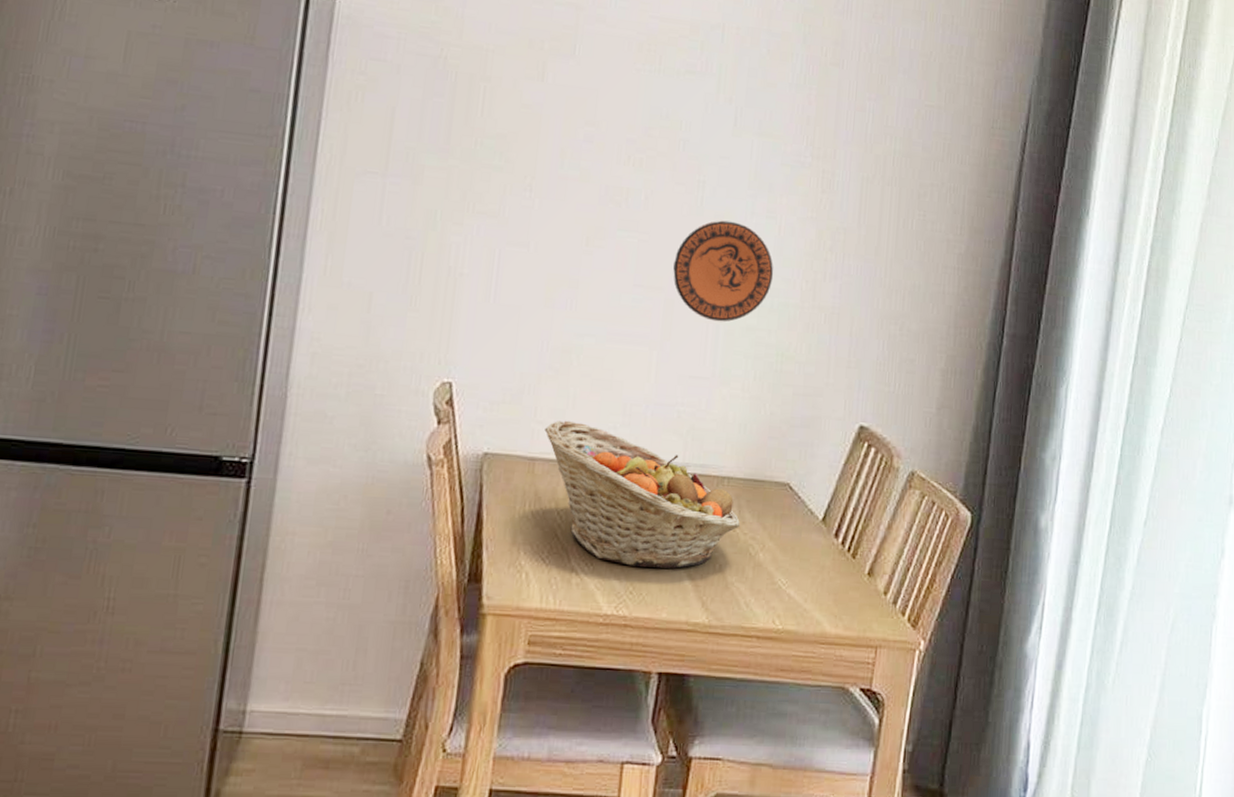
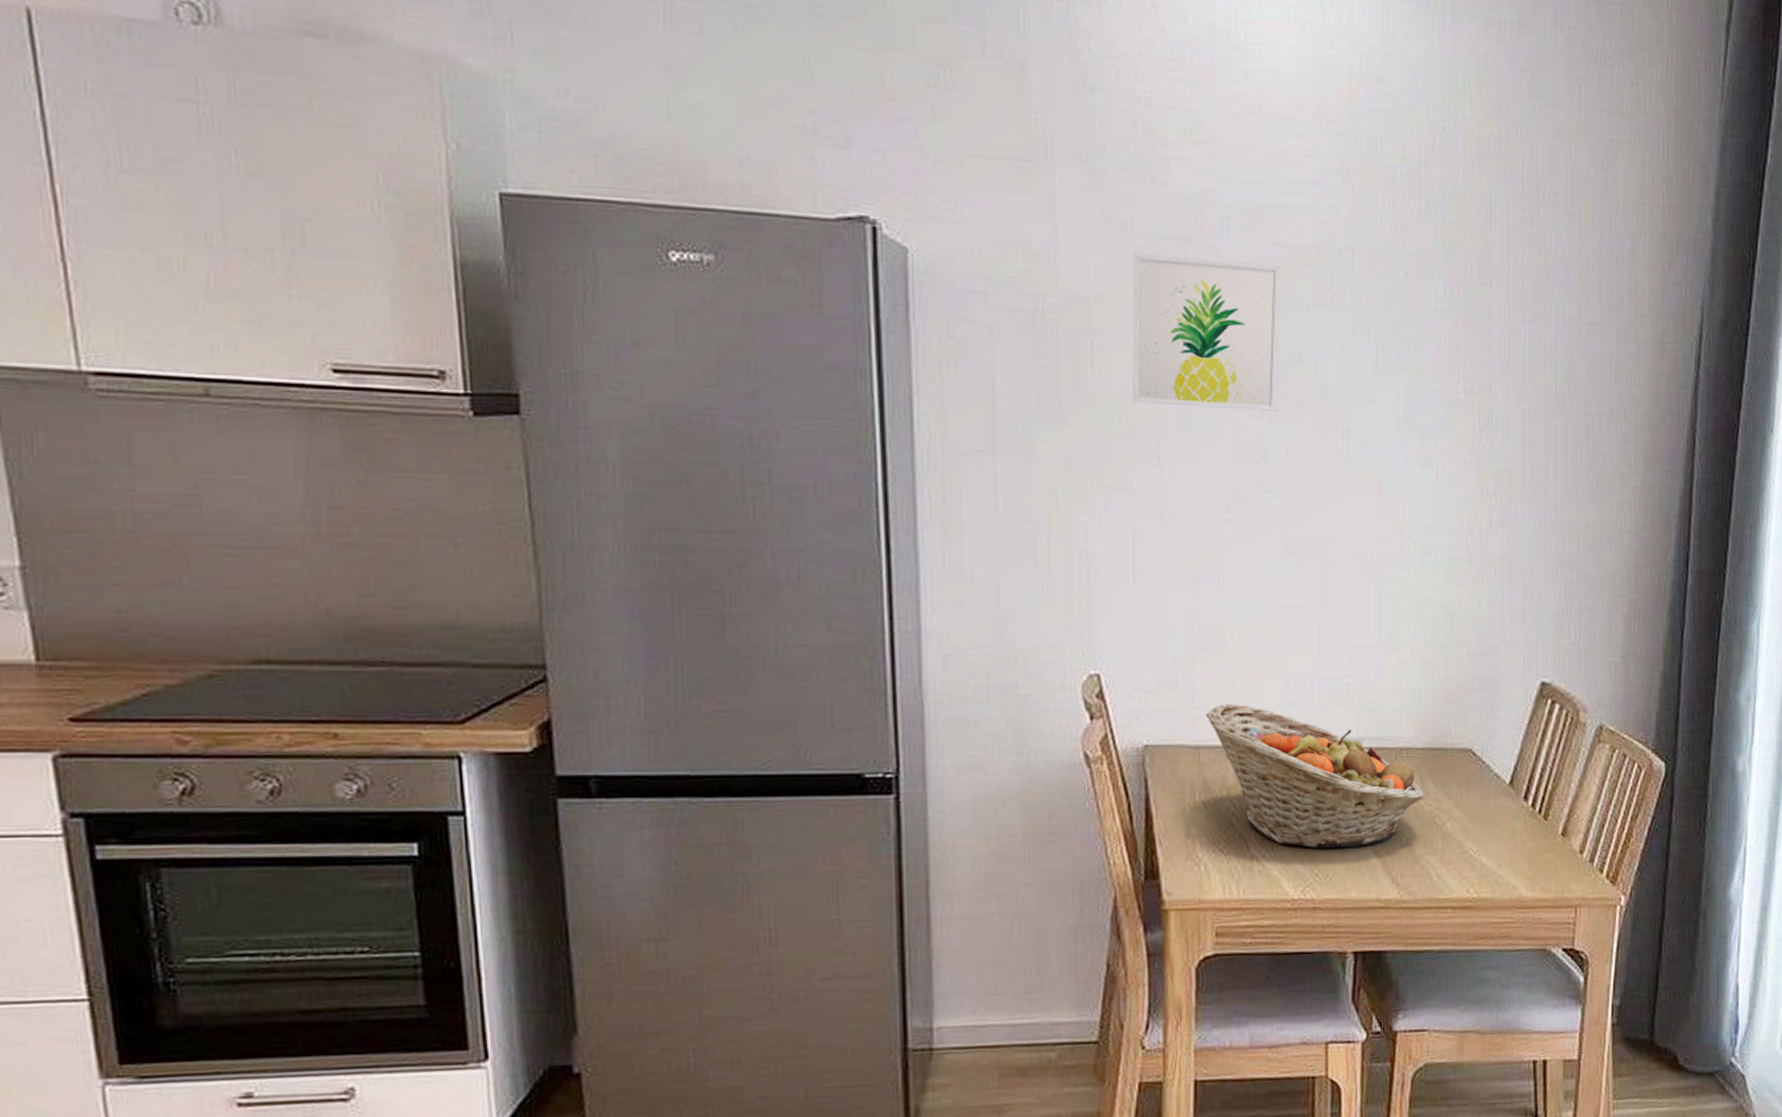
wall art: none [514,15,659,160] -> present [1132,253,1281,411]
decorative plate: present [673,220,774,322] -> none [1325,472,1435,584]

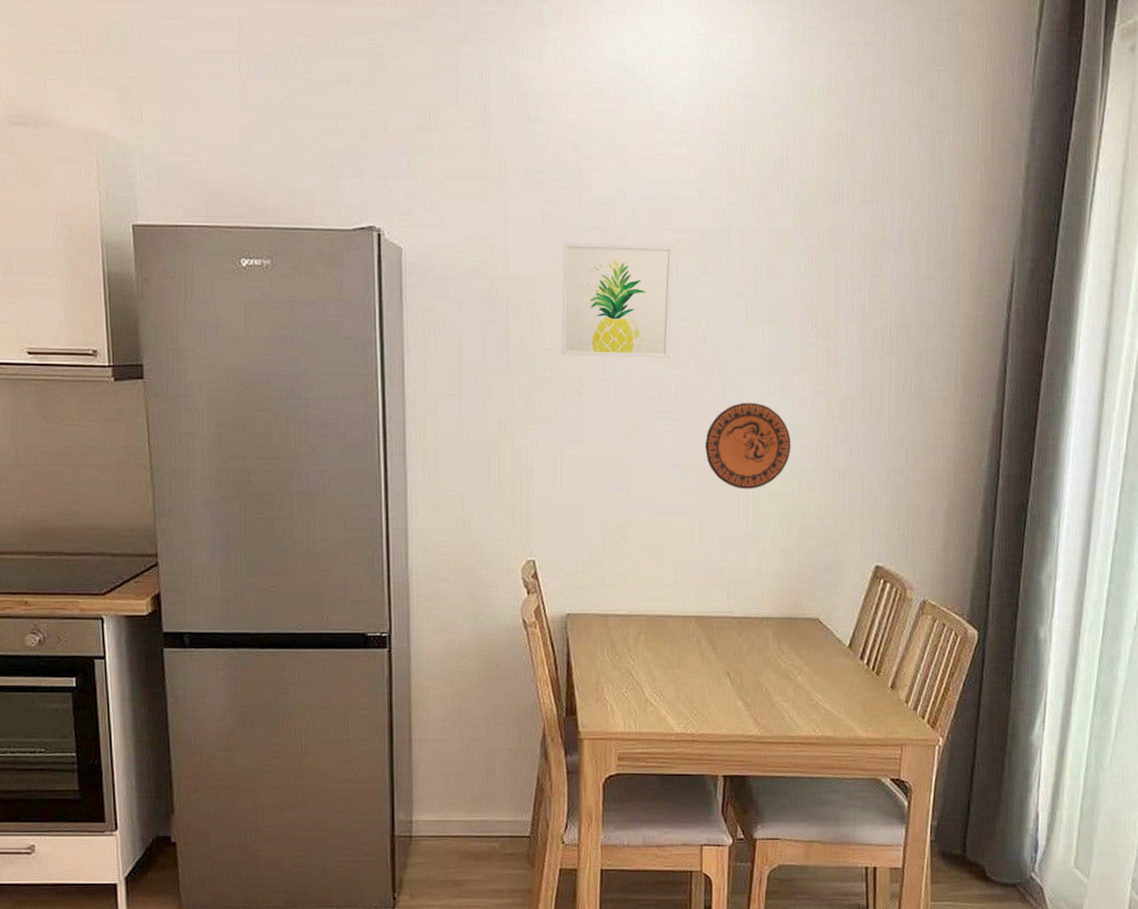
fruit basket: present [1206,703,1423,848] -> none [613,582,779,694]
decorative plate: none [1325,472,1435,584] -> present [705,402,791,490]

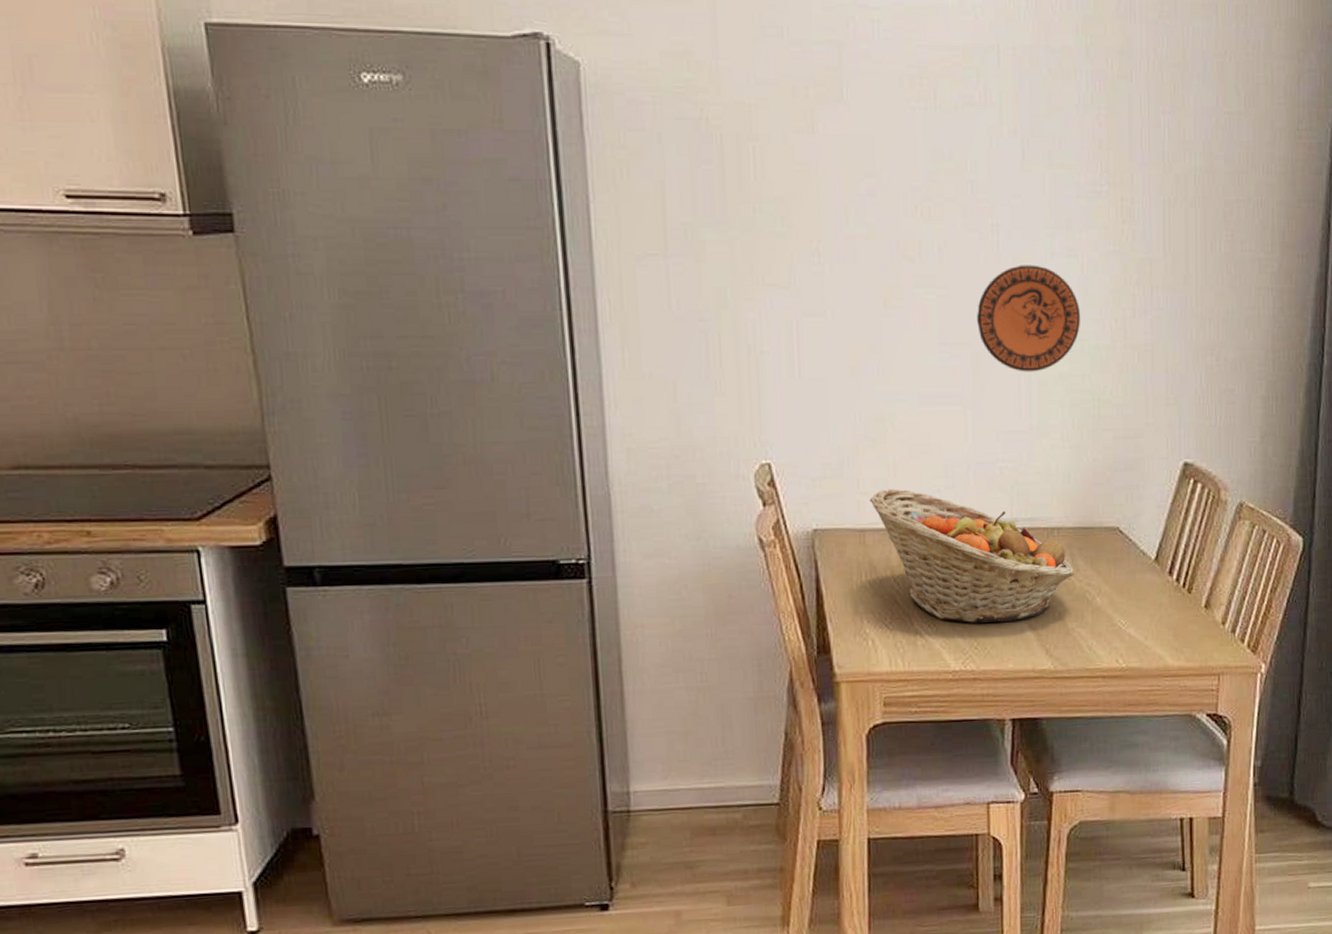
wall art: present [562,242,674,358] -> none [790,59,931,209]
fruit basket: none [613,582,779,694] -> present [869,488,1074,623]

